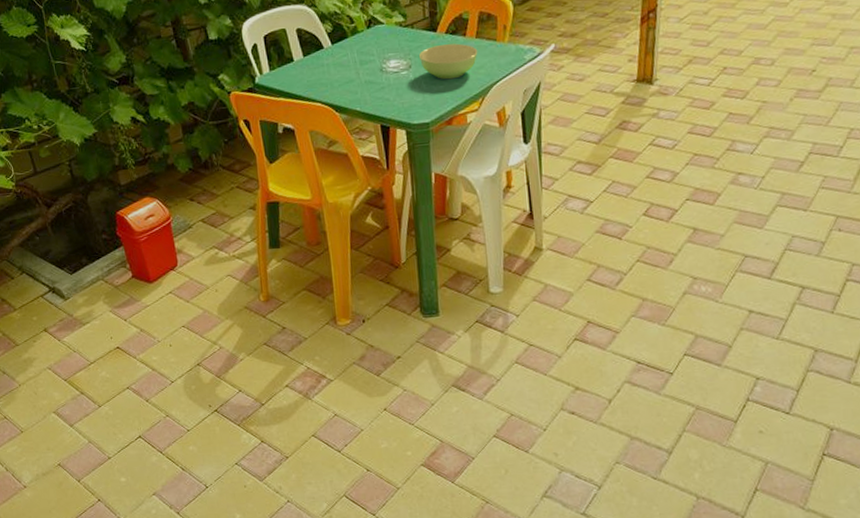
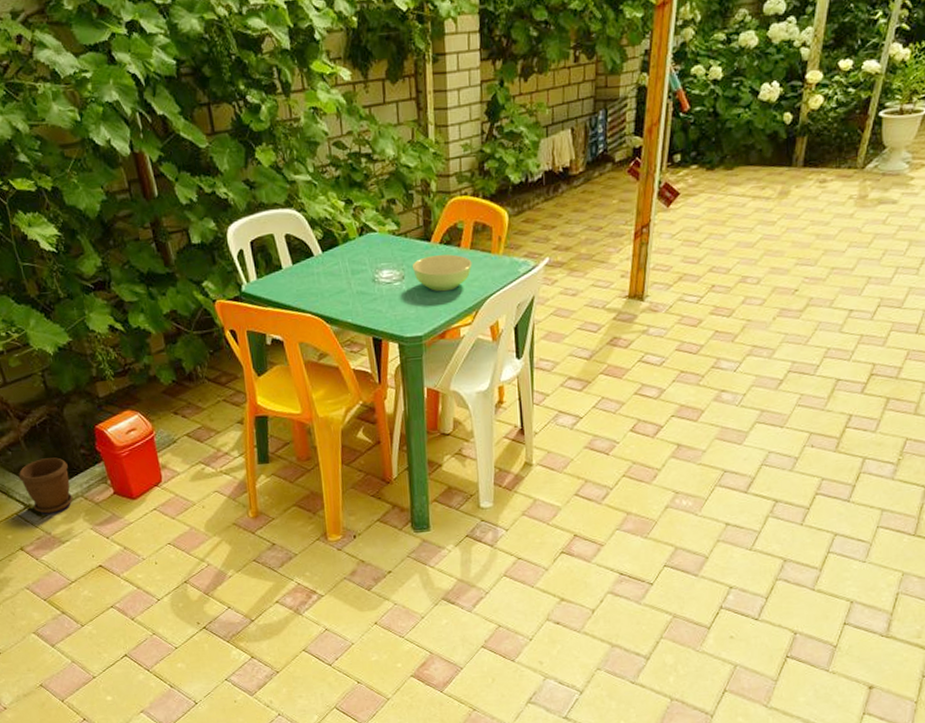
flowerpot: none [44,242,95,297] -> present [18,457,74,514]

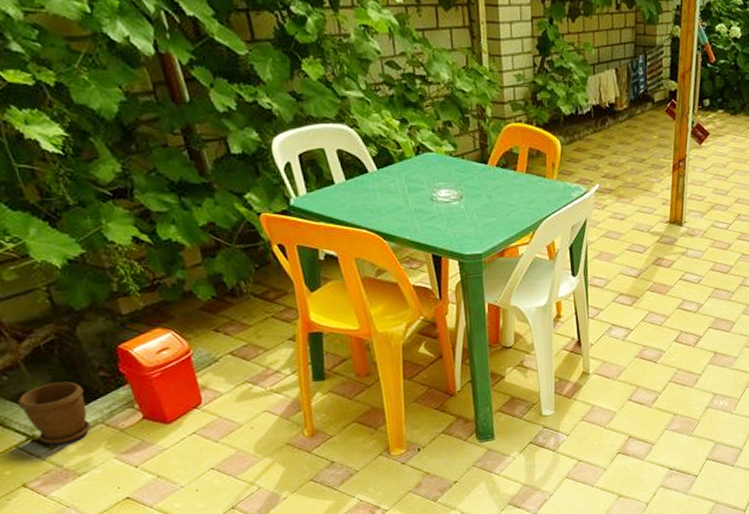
bowl: present [412,254,472,292] -> none [469,177,528,212]

